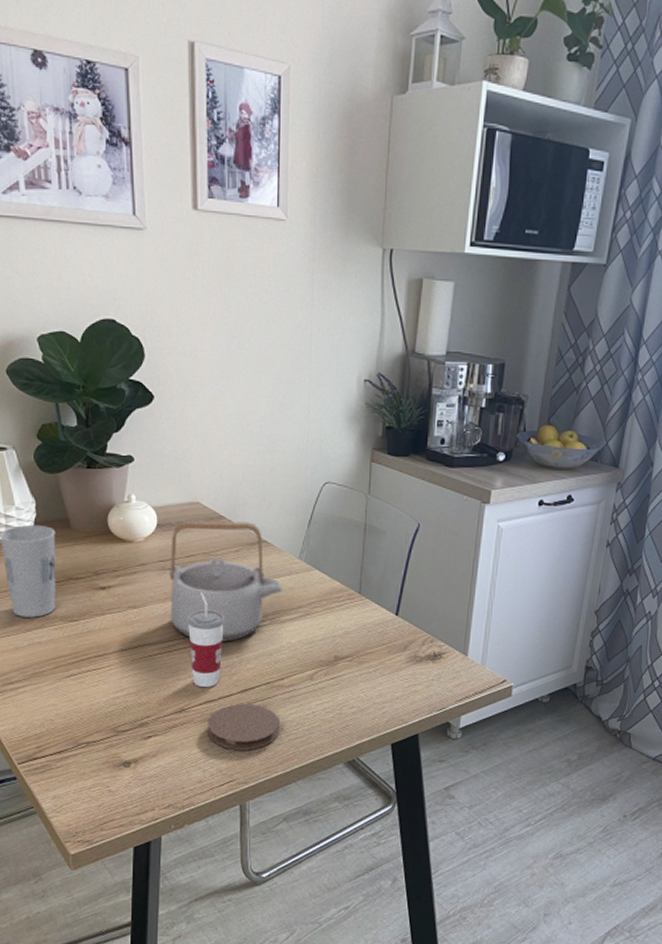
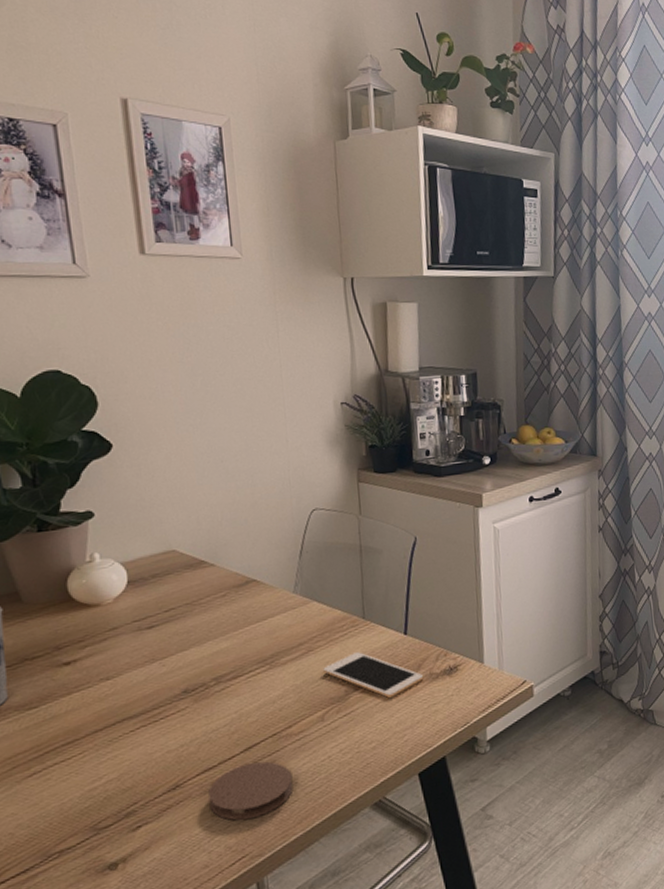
teapot: present [169,520,282,642] -> none [146,562,279,702]
cup: present [187,592,225,688] -> none [172,647,218,755]
cell phone: none [317,624,409,671] -> present [323,652,424,698]

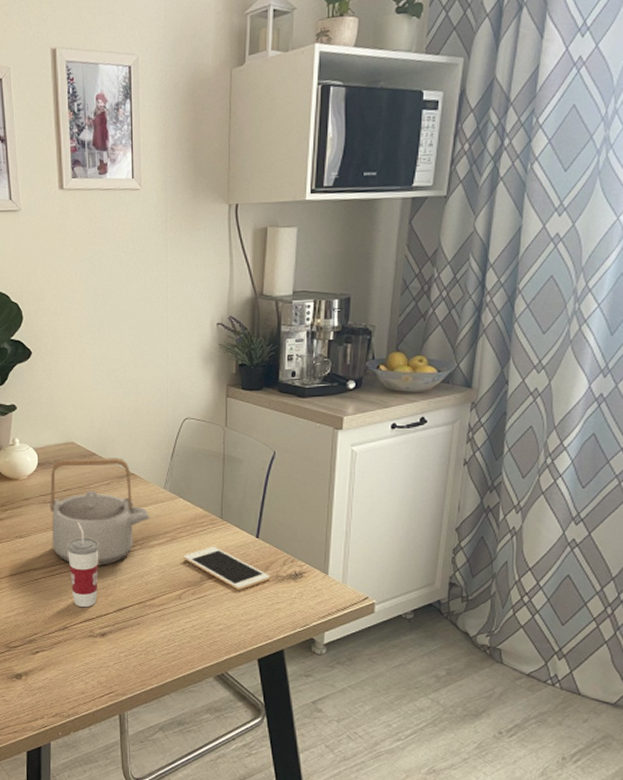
teapot: none [146,562,279,702] -> present [50,458,150,566]
cup: none [172,647,218,755] -> present [66,522,100,608]
coaster: present [208,761,293,821] -> none [88,622,152,665]

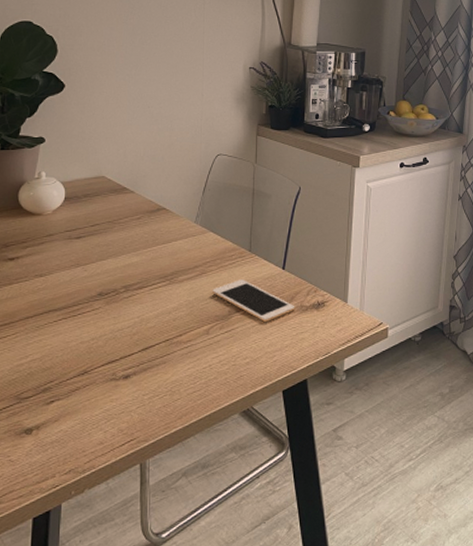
teapot: present [50,458,150,566] -> none [75,192,180,304]
cup: present [66,522,100,608] -> none [91,258,127,349]

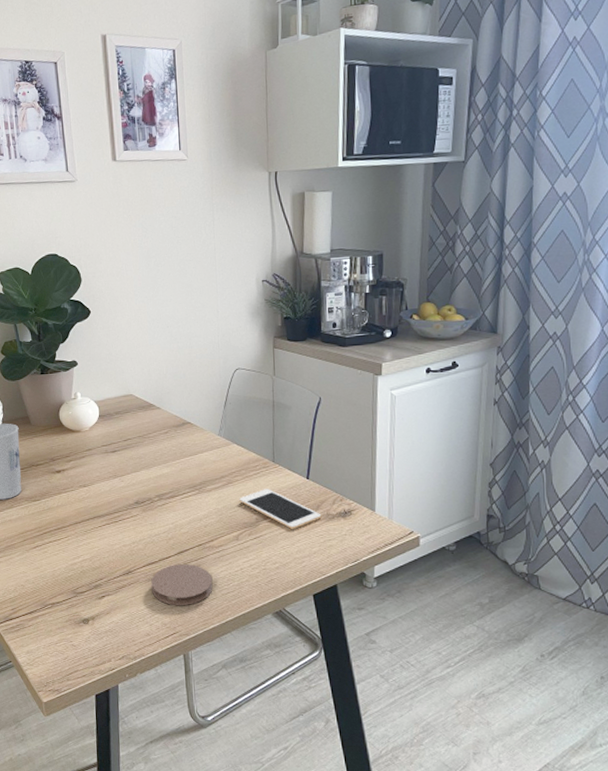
coaster: none [109,362,178,409] -> present [151,564,213,606]

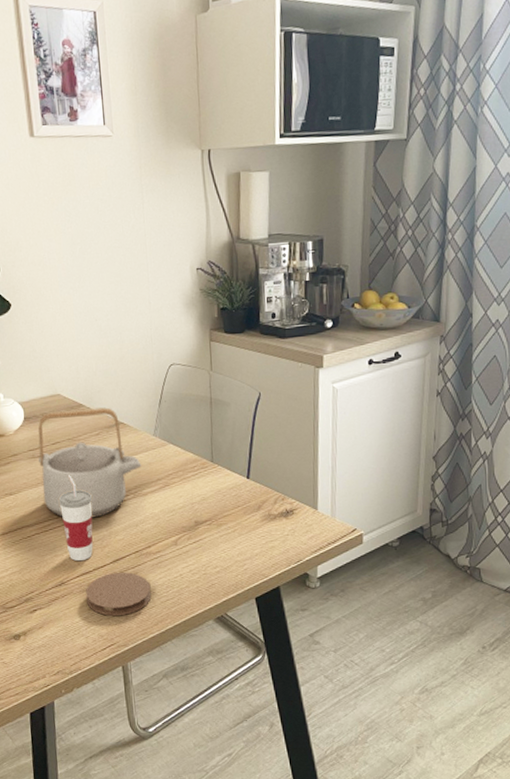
teapot: none [111,407,207,511] -> present [38,407,142,518]
cup: none [128,470,160,552] -> present [58,475,93,562]
cell phone: present [239,489,322,529] -> none [177,490,263,531]

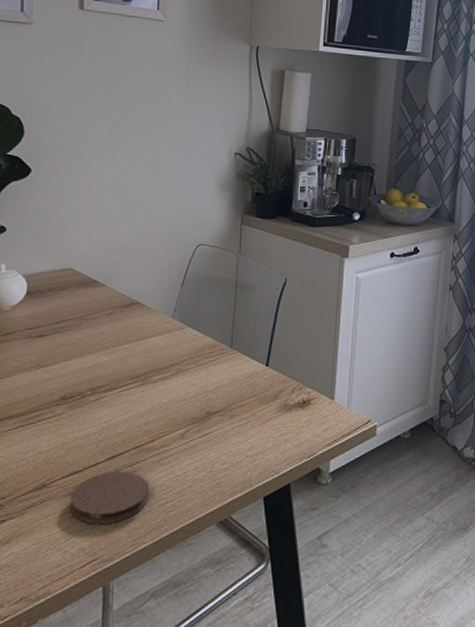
teapot: present [38,407,142,518] -> none [35,285,155,408]
cup: present [58,475,93,562] -> none [53,358,95,459]

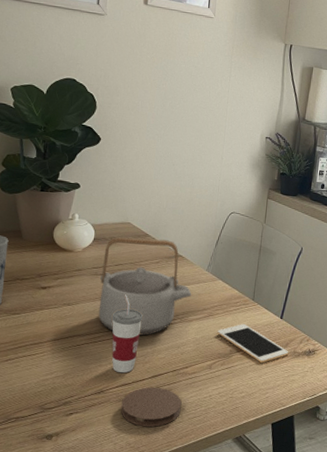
teapot: none [35,285,155,408] -> present [98,236,192,336]
cup: none [53,358,95,459] -> present [111,294,143,373]
cell phone: none [189,378,279,423] -> present [217,324,289,363]

